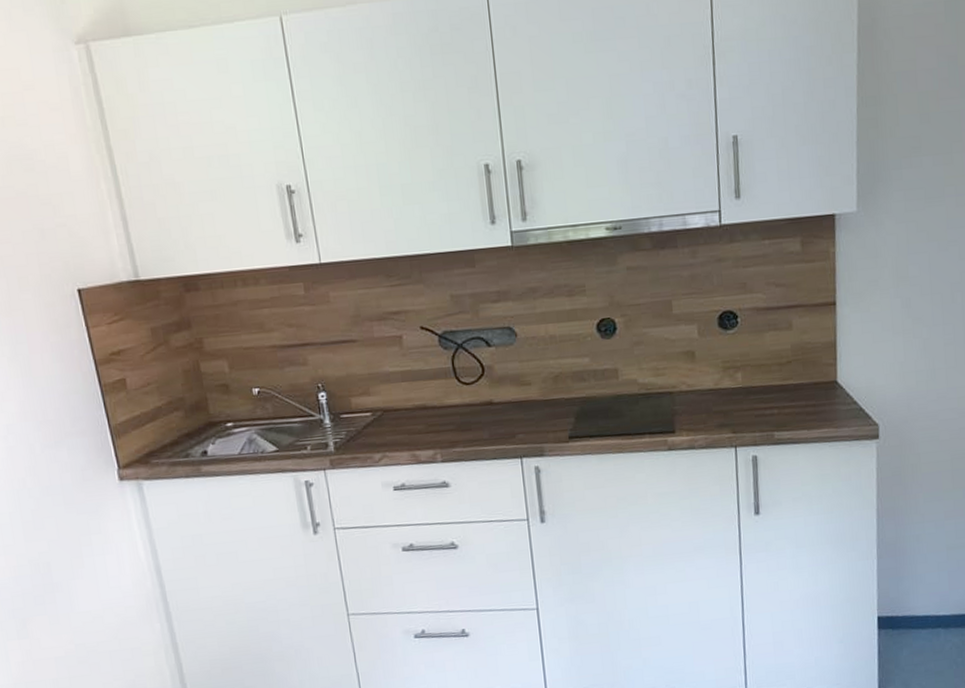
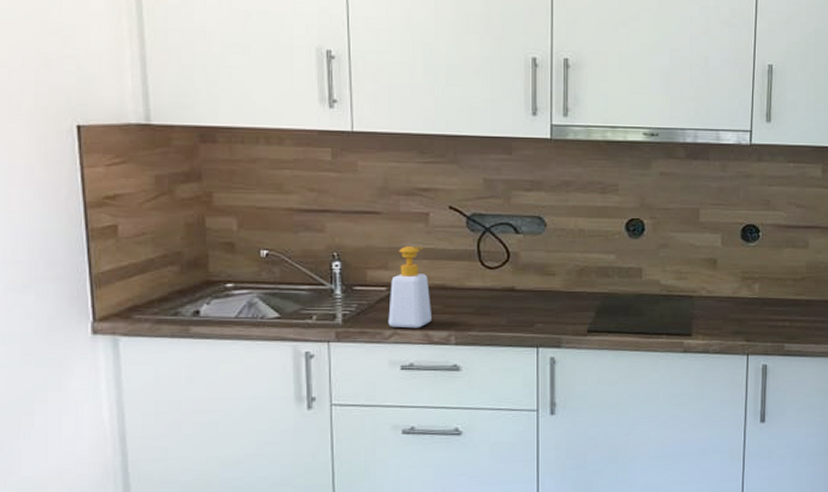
soap bottle: none [374,369,417,451] -> present [388,246,431,329]

